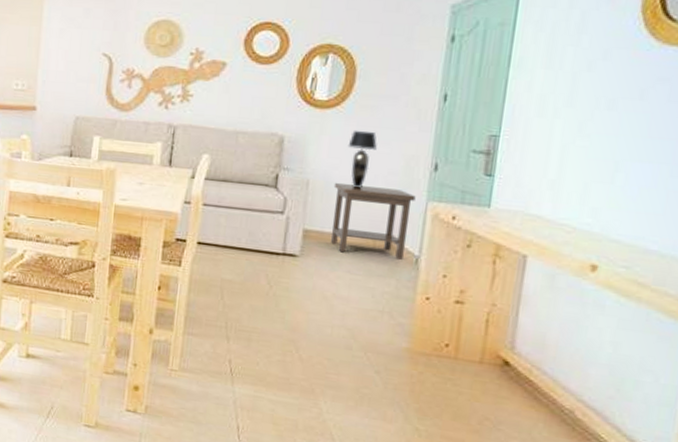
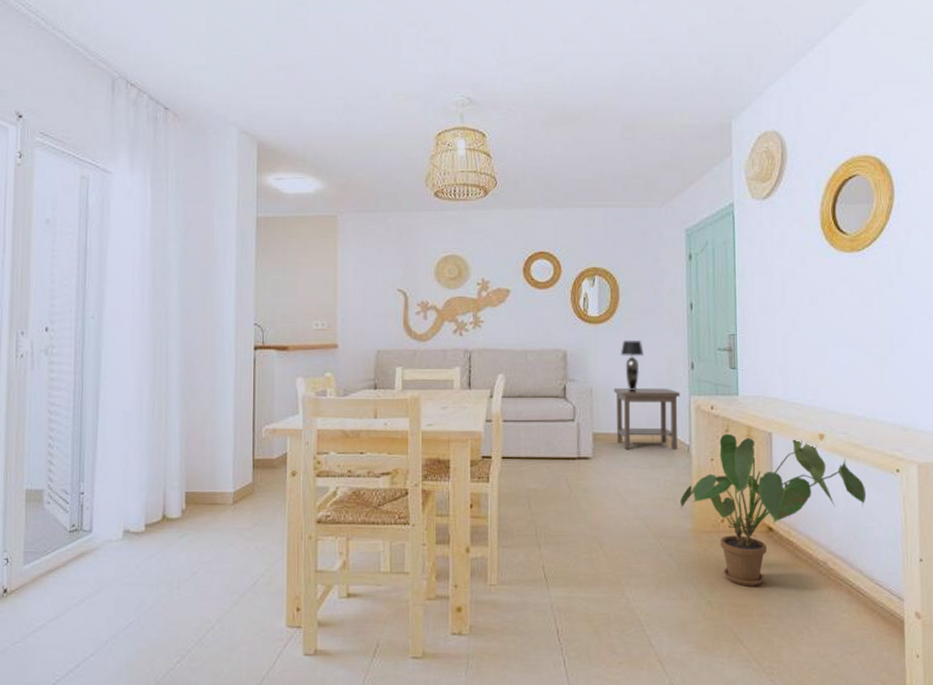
house plant: none [397,249,644,422] -> present [681,433,867,586]

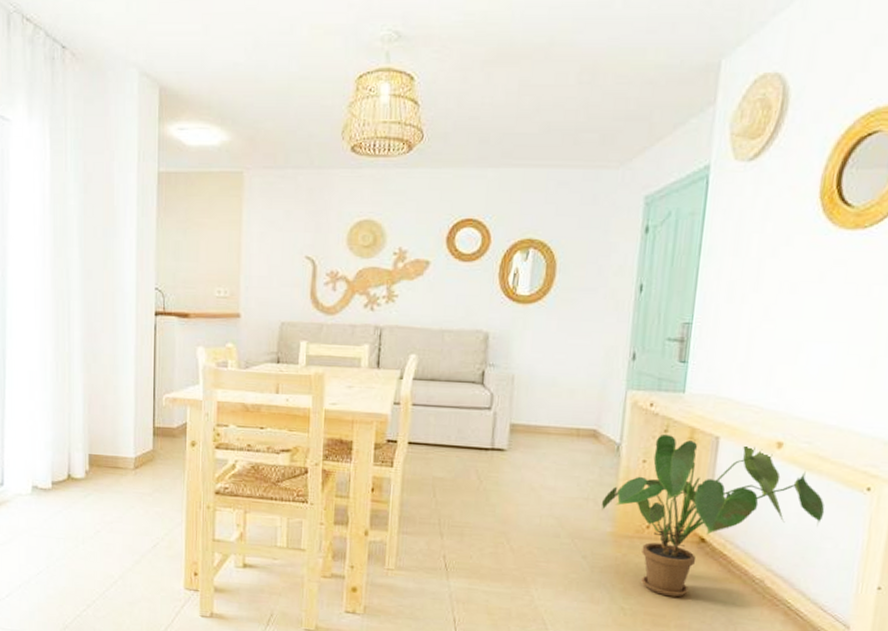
side table: present [613,387,680,450] -> none [536,375,616,448]
table lamp: present [620,340,644,391] -> none [550,323,578,381]

